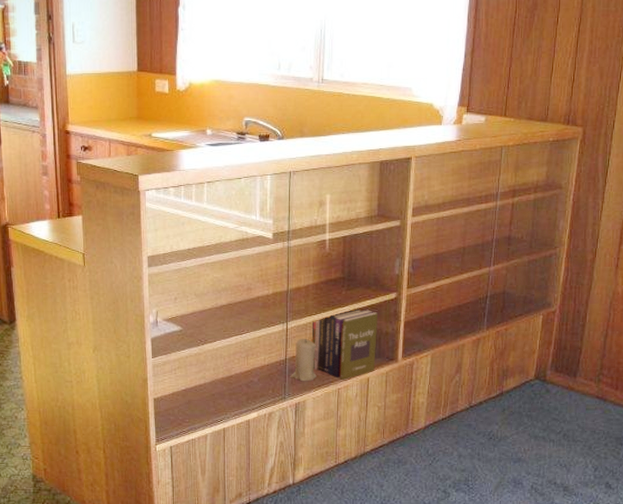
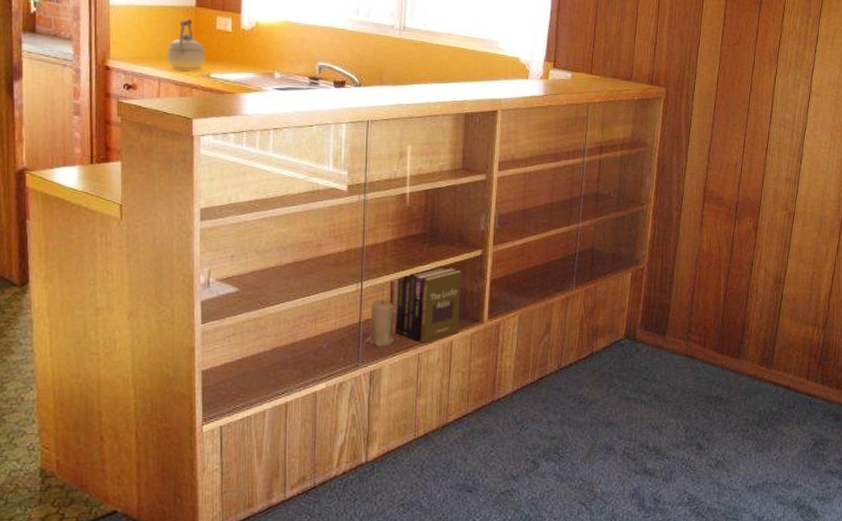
kettle: none [114,84,148,132] -> present [166,19,206,72]

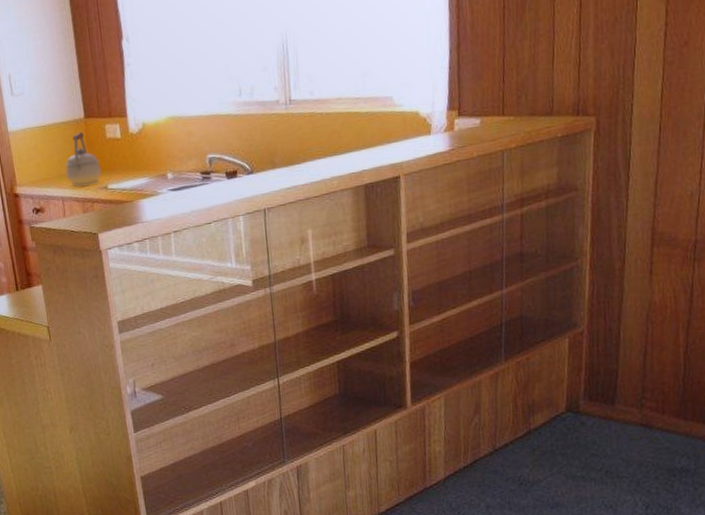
candle: present [364,299,395,347] -> none [287,393,318,442]
books: present [385,265,462,345] -> none [303,352,382,436]

